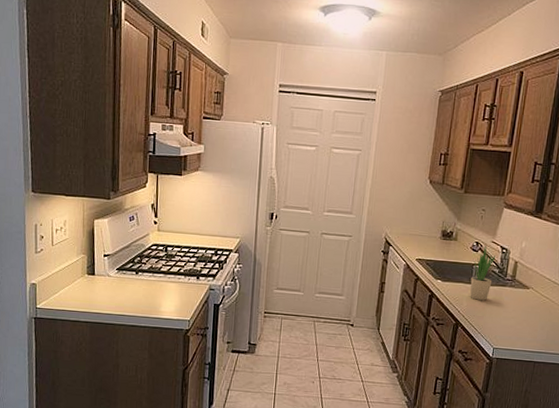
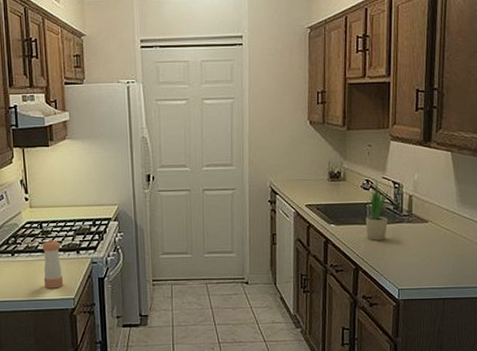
pepper shaker: none [163,262,183,309] -> present [42,239,64,289]

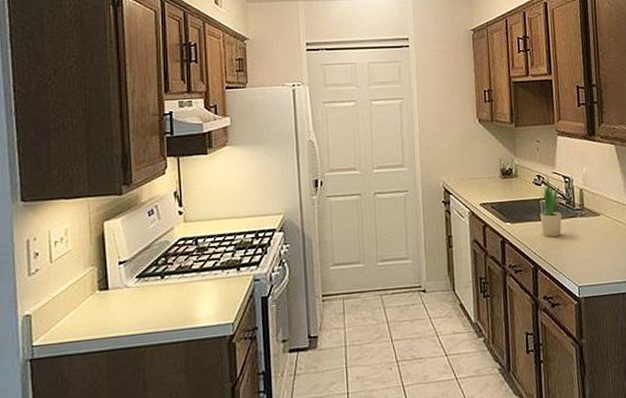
pepper shaker: present [42,239,64,289] -> none [197,256,222,314]

